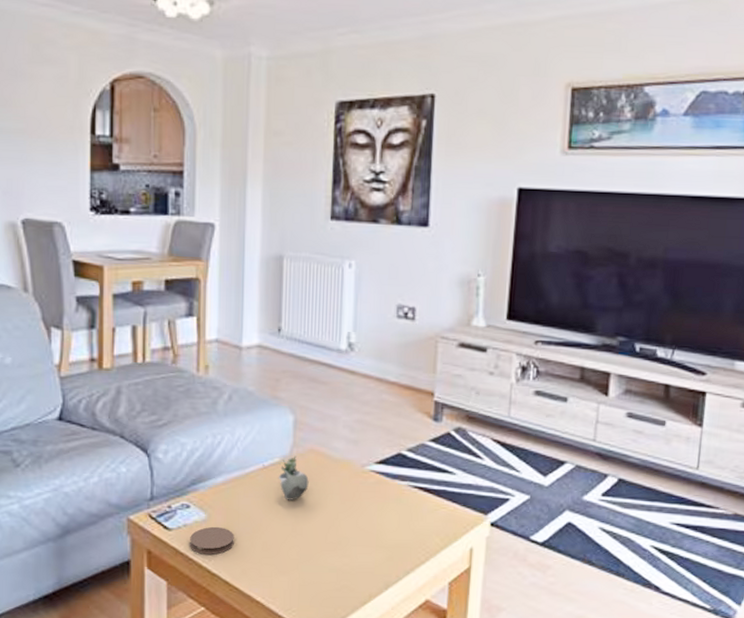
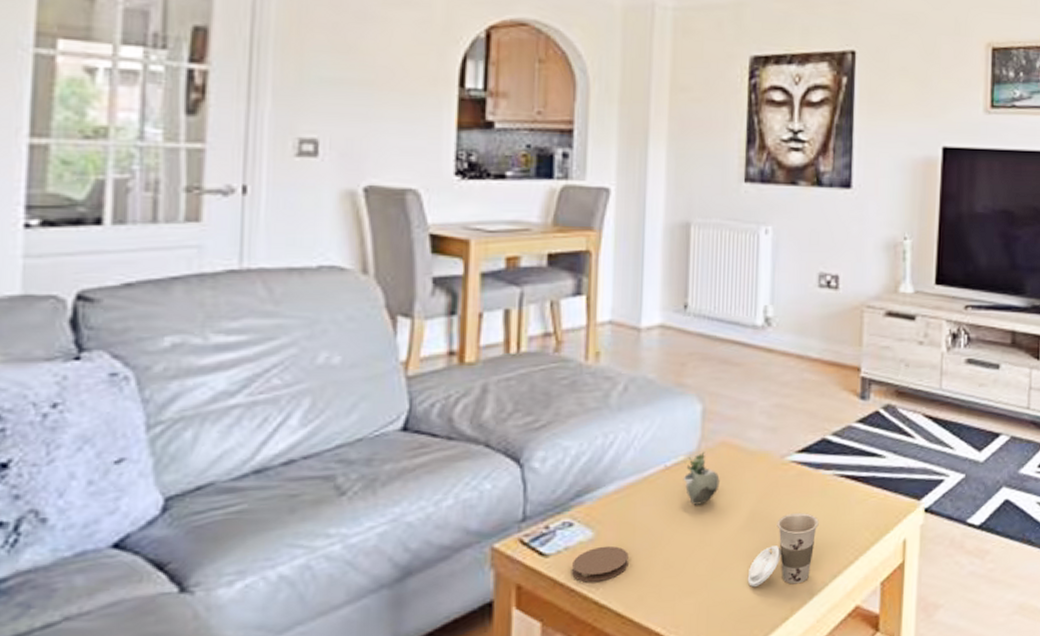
cup: none [332,515,394,575] -> present [747,512,819,588]

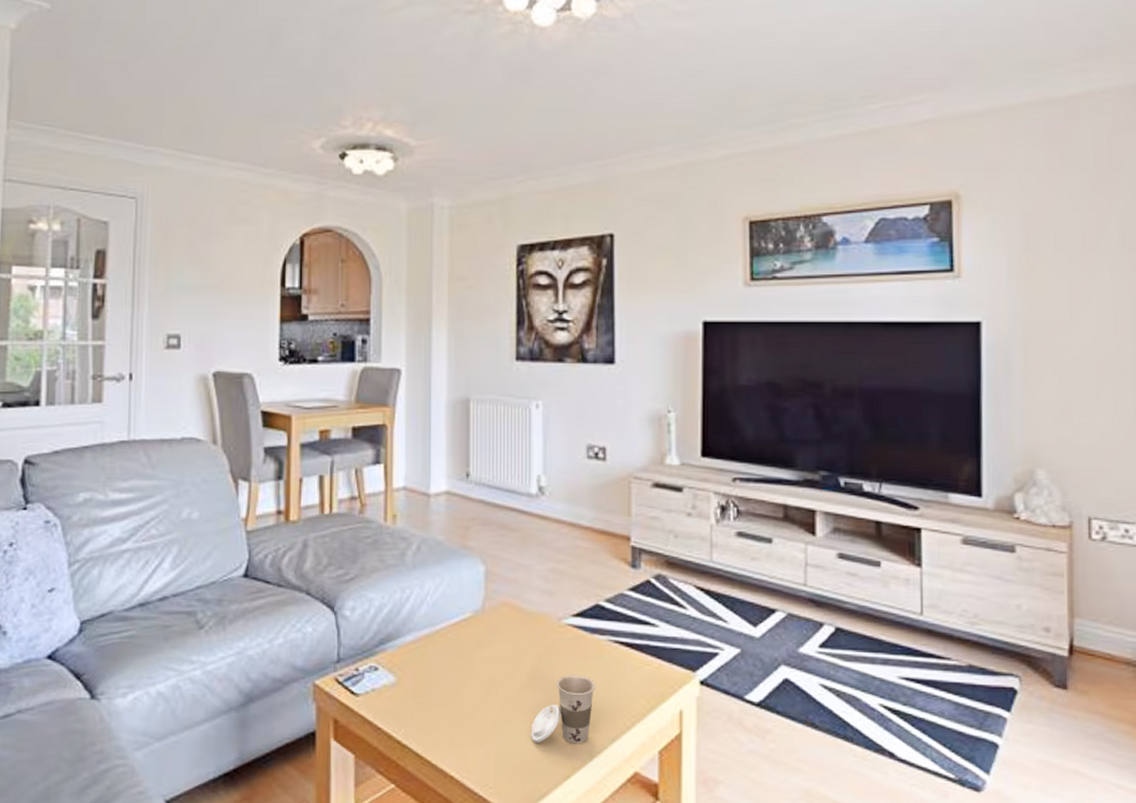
coaster: present [572,545,629,582] -> none [378,691,425,723]
succulent plant: present [663,451,720,505] -> none [452,610,503,660]

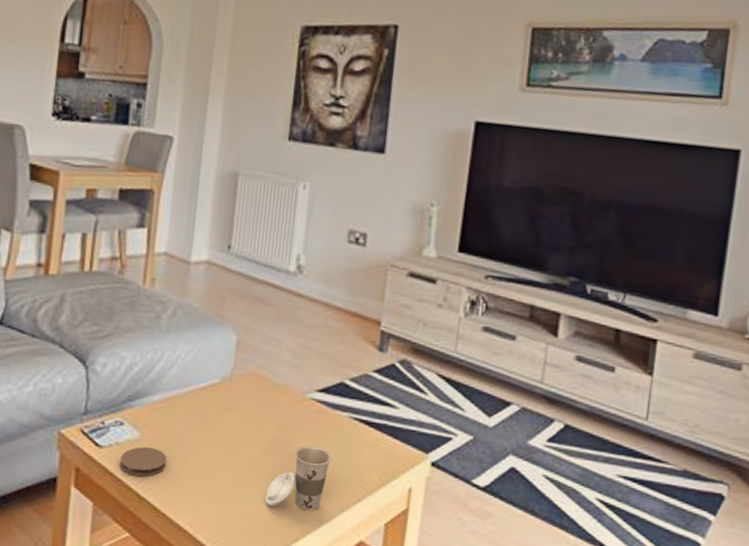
coaster: none [378,691,425,723] -> present [120,446,167,477]

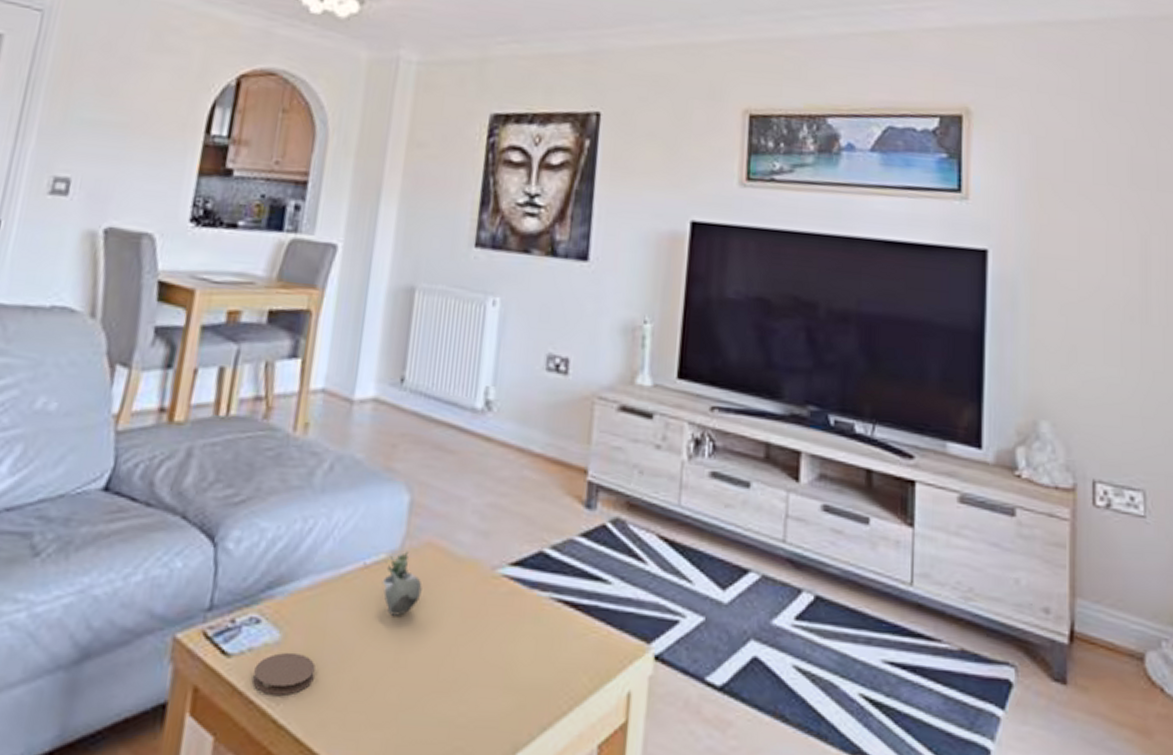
succulent plant: none [200,377,248,425] -> present [362,551,422,616]
cup: present [265,445,332,511] -> none [443,639,530,732]

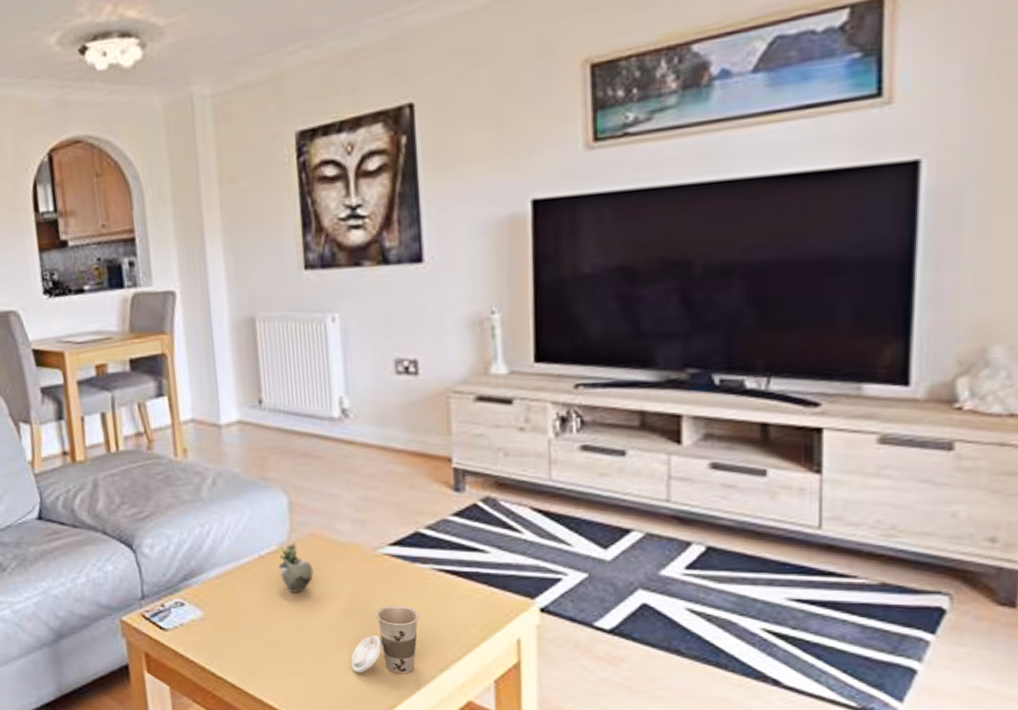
coaster: present [253,652,316,695] -> none [188,625,237,656]
cup: none [443,639,530,732] -> present [351,604,420,674]

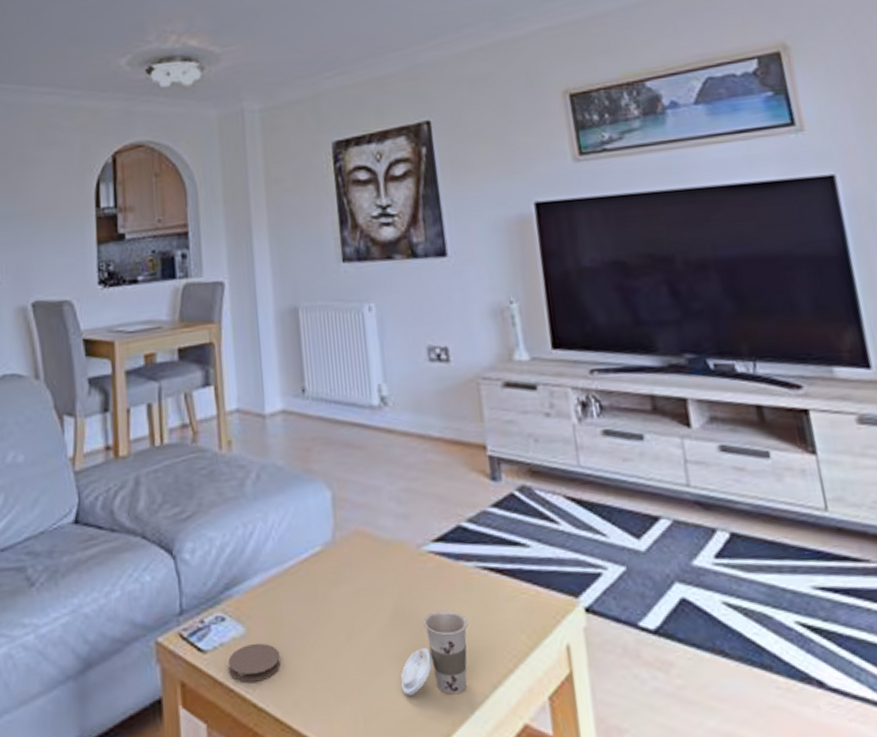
coaster: none [188,625,237,656] -> present [228,643,281,682]
succulent plant: present [257,542,314,593] -> none [301,541,359,600]

